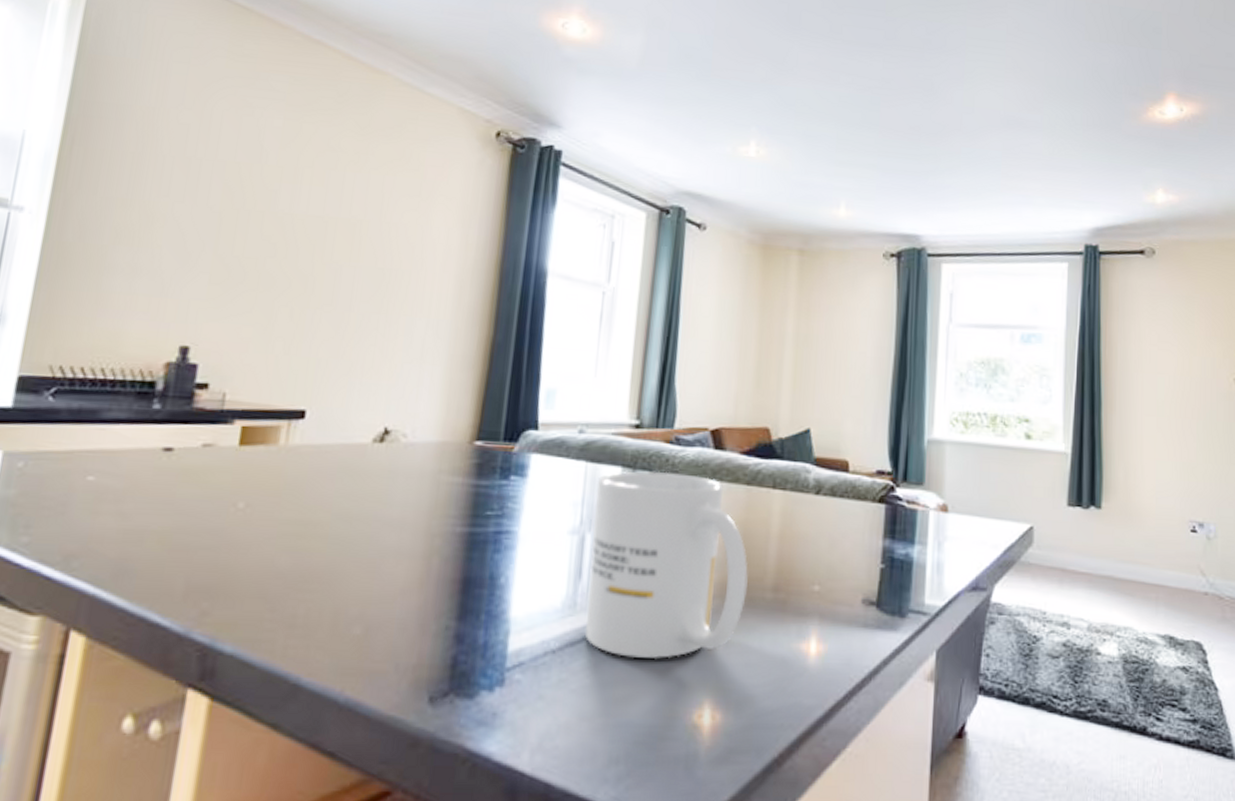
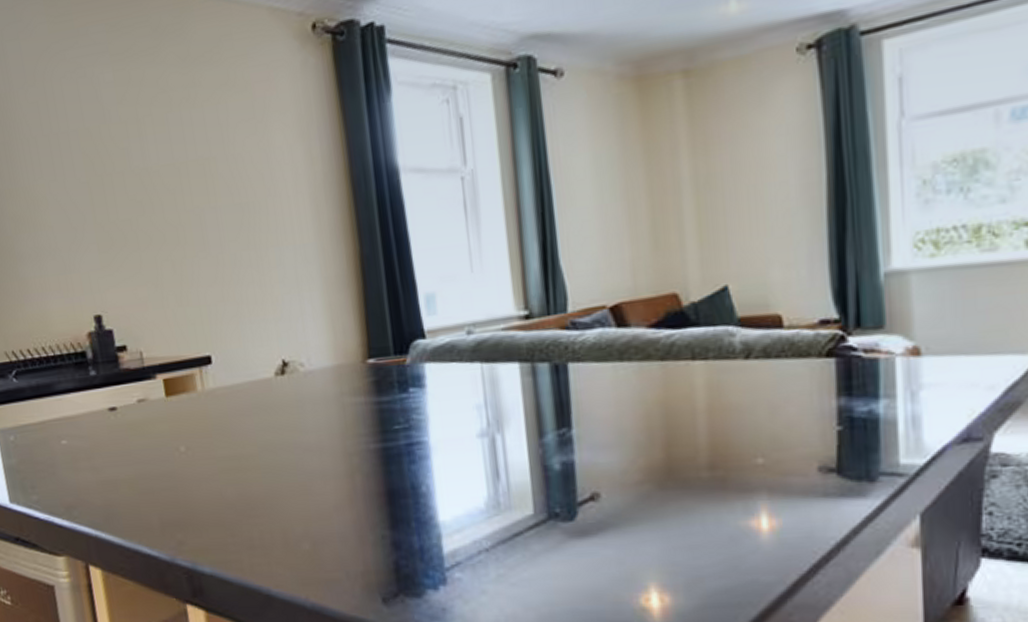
mug: present [584,470,748,660] -> none [496,359,679,549]

